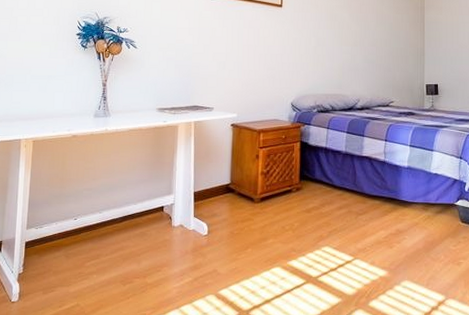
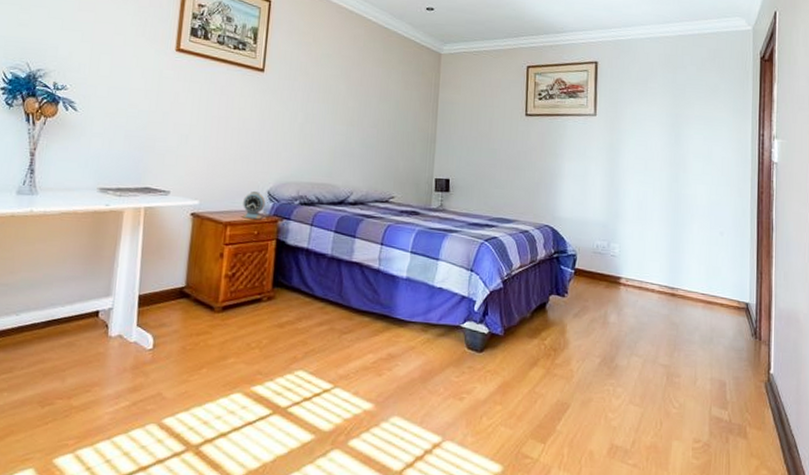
alarm clock: none [272,103,290,126] -> present [242,190,266,220]

